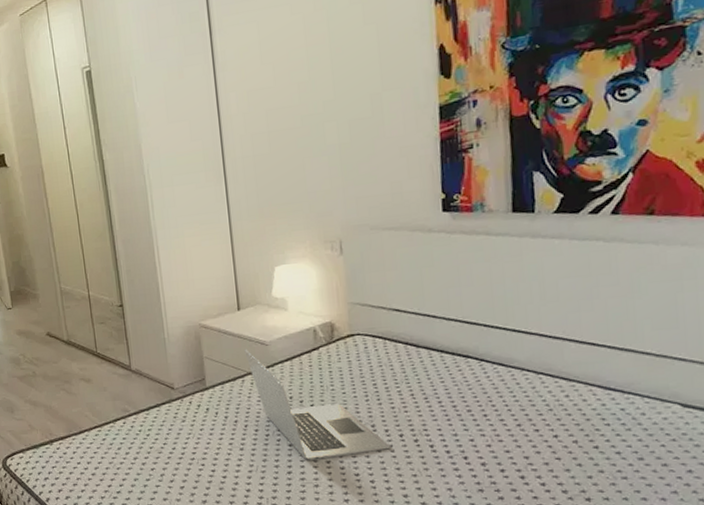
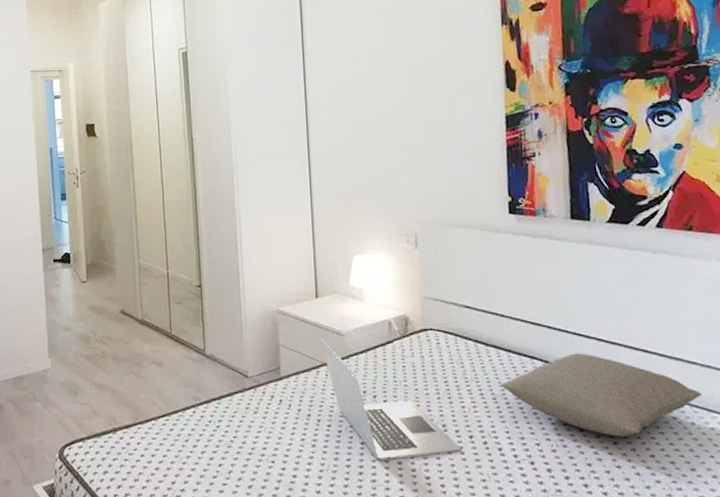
pillow: none [432,349,655,430] -> present [500,353,702,437]

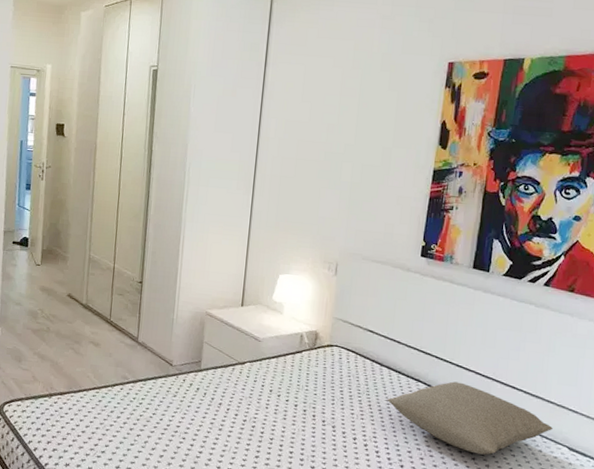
laptop: present [320,338,462,462] -> none [239,341,345,450]

